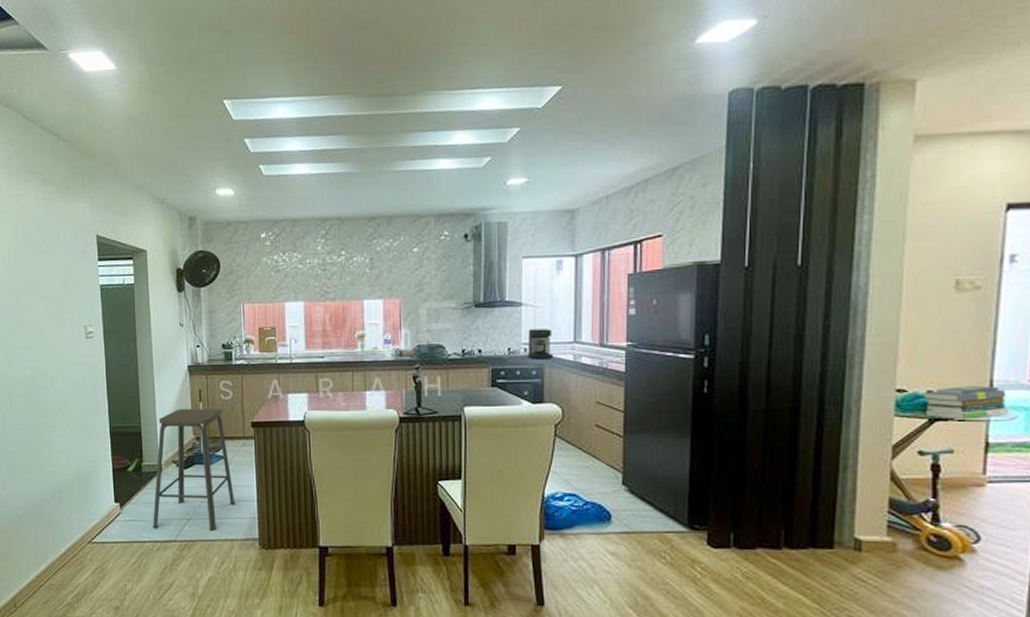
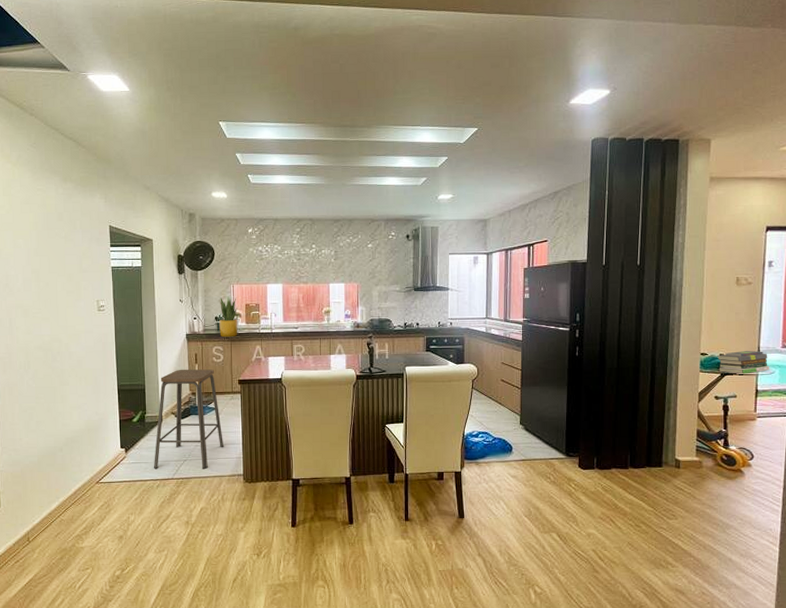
planter: none [226,318,250,370] -> present [219,296,238,338]
coffee maker: present [527,329,553,360] -> none [452,308,471,331]

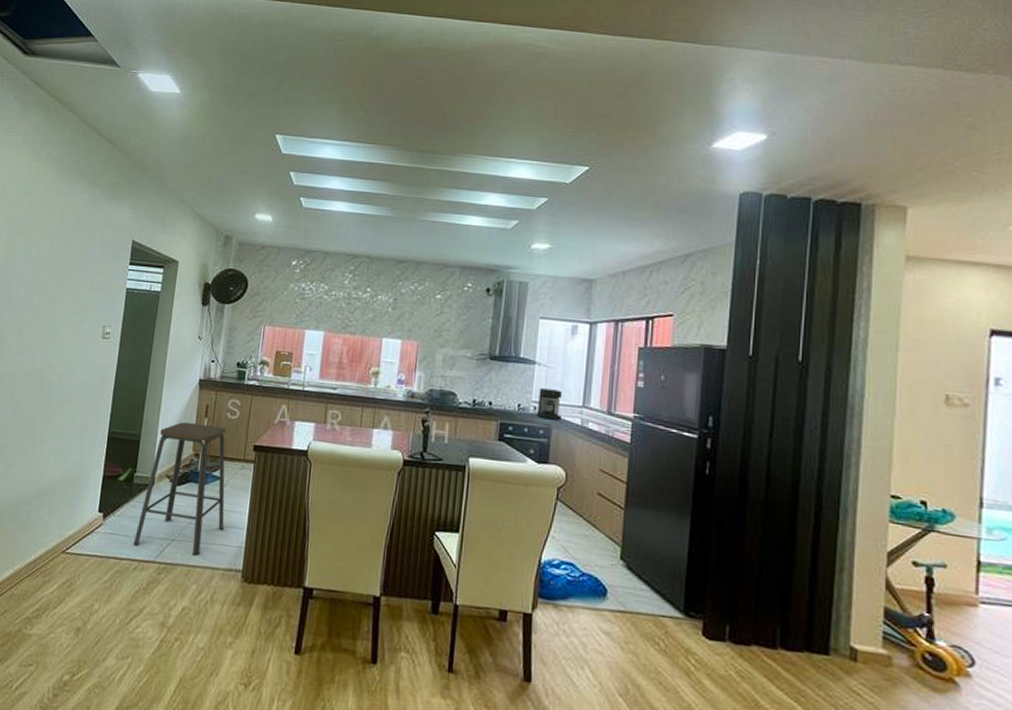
planter: present [219,296,238,338] -> none [239,339,267,391]
coffee maker: none [452,308,471,331] -> present [536,388,562,421]
books: present [717,351,770,374] -> none [916,499,1000,535]

